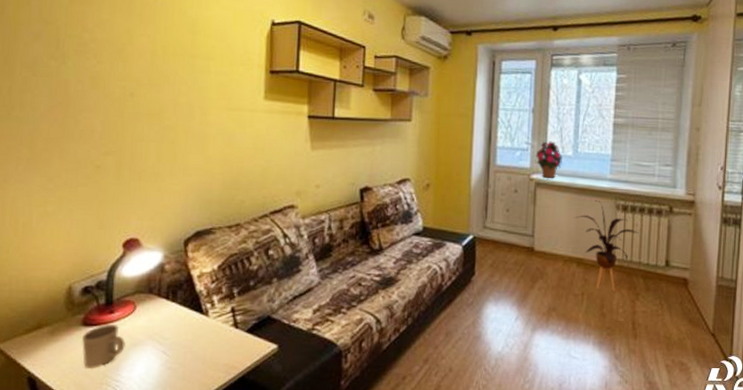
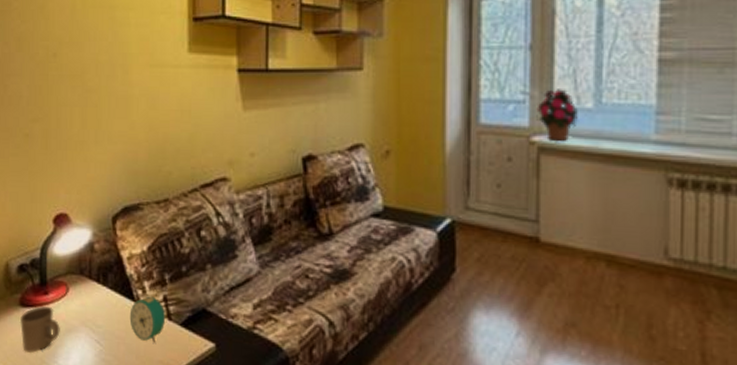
alarm clock: none [197,308,233,349] -> present [129,296,166,343]
house plant: present [574,200,639,292] -> none [599,171,707,306]

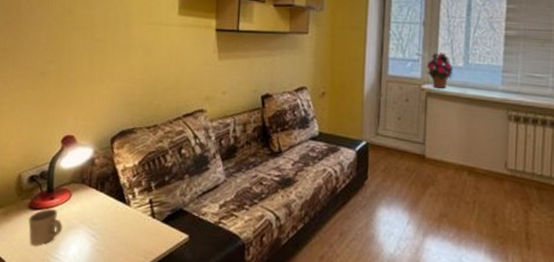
alarm clock: present [129,296,166,343] -> none [121,199,151,236]

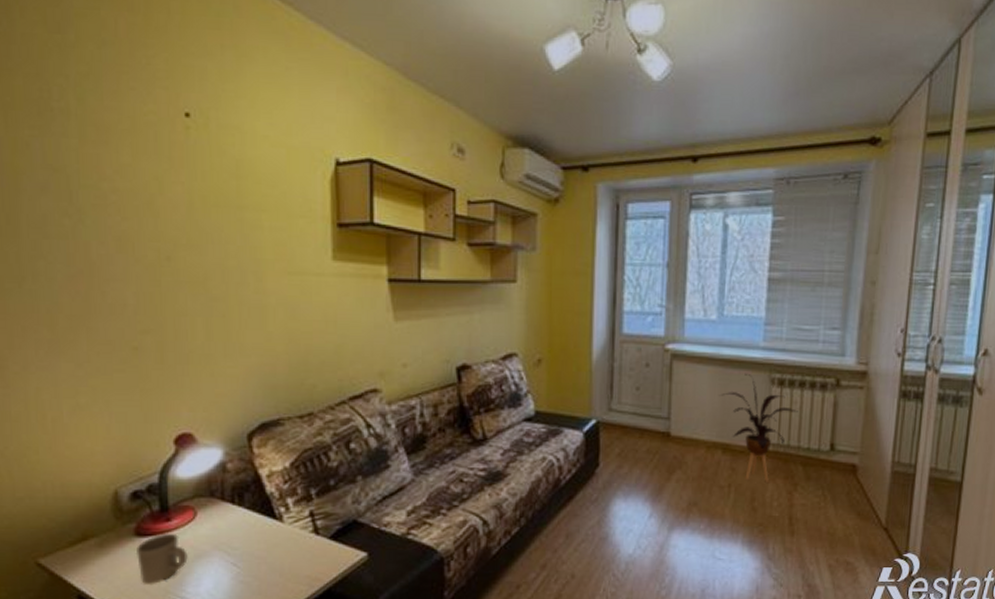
potted flower: present [426,53,453,89] -> none [670,303,704,349]
house plant: none [465,110,532,202] -> present [719,373,798,482]

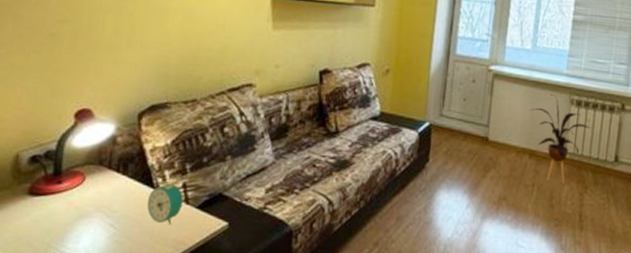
mug: present [135,533,188,585] -> none [26,194,72,240]
alarm clock: none [271,512,313,559] -> present [147,183,184,224]

